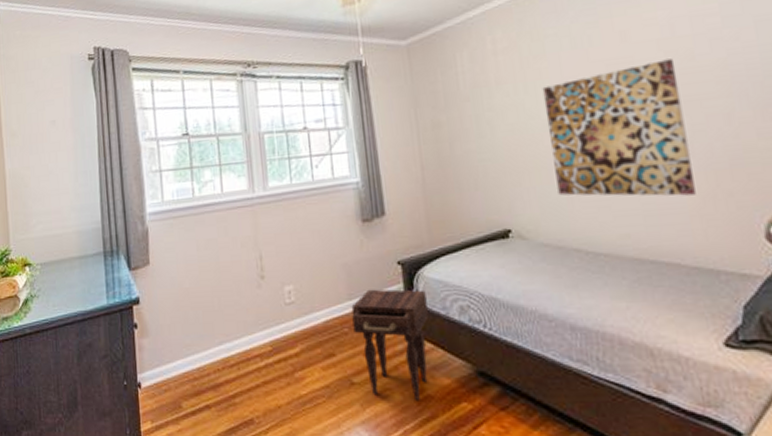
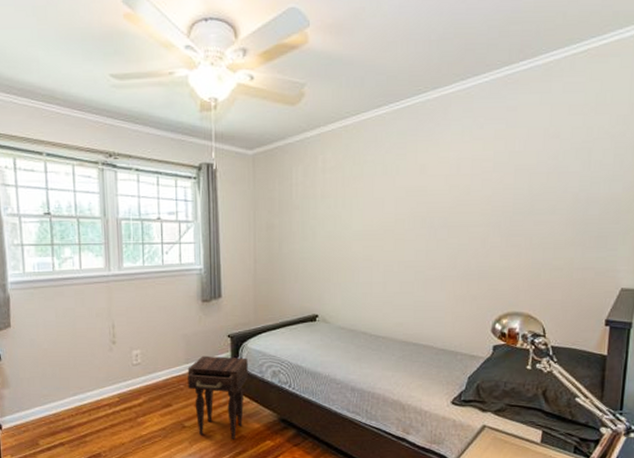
wall art: present [542,59,696,196] -> none [356,192,455,298]

